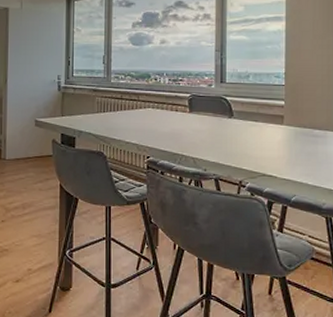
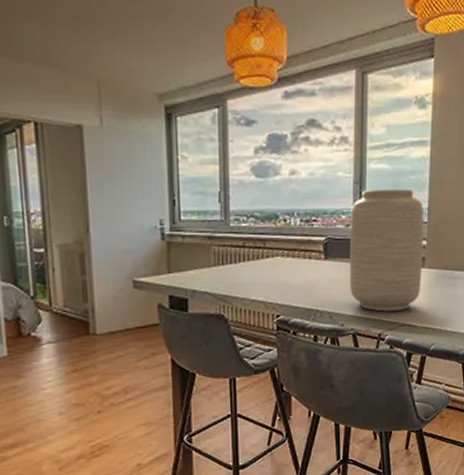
vase: none [211,56,281,162] -> present [349,188,424,312]

